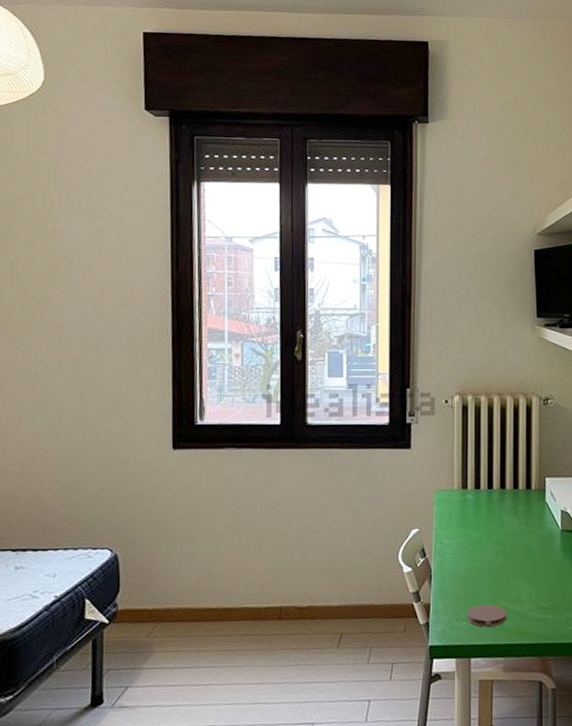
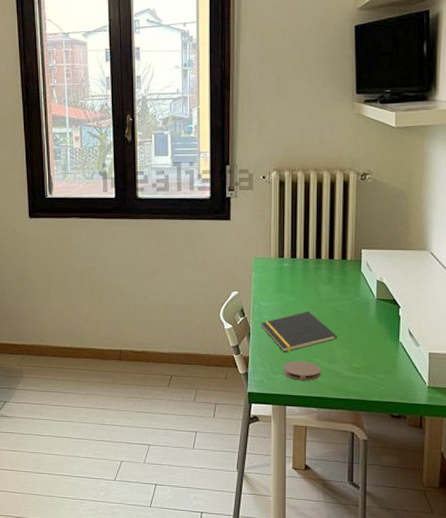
notepad: none [443,547,523,596] -> present [261,311,337,353]

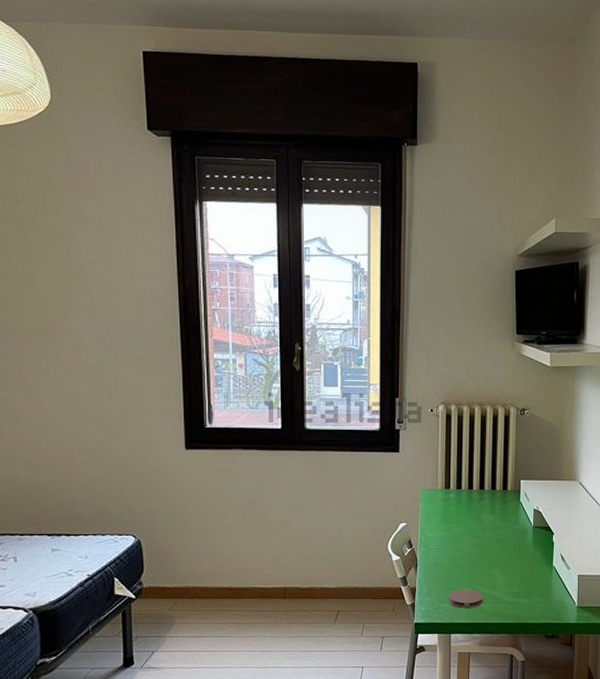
notepad: present [261,311,337,353] -> none [428,540,498,582]

